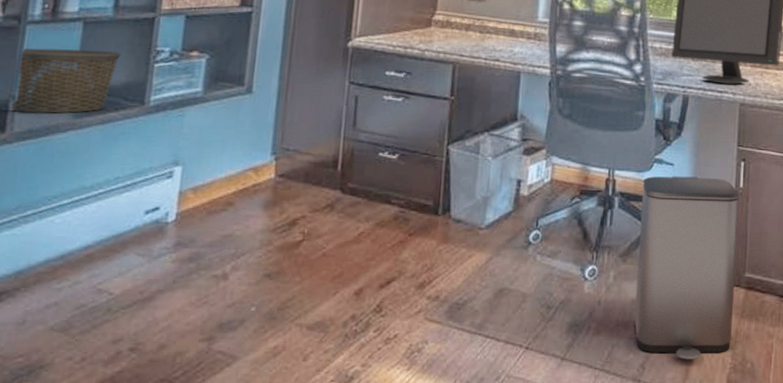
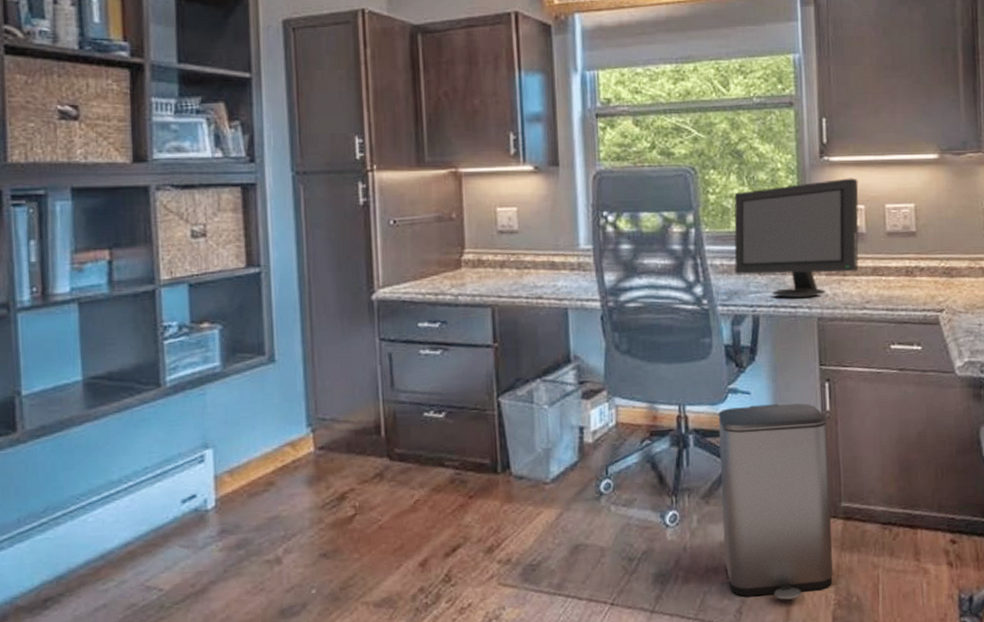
basket: present [11,48,122,114] -> none [15,331,126,408]

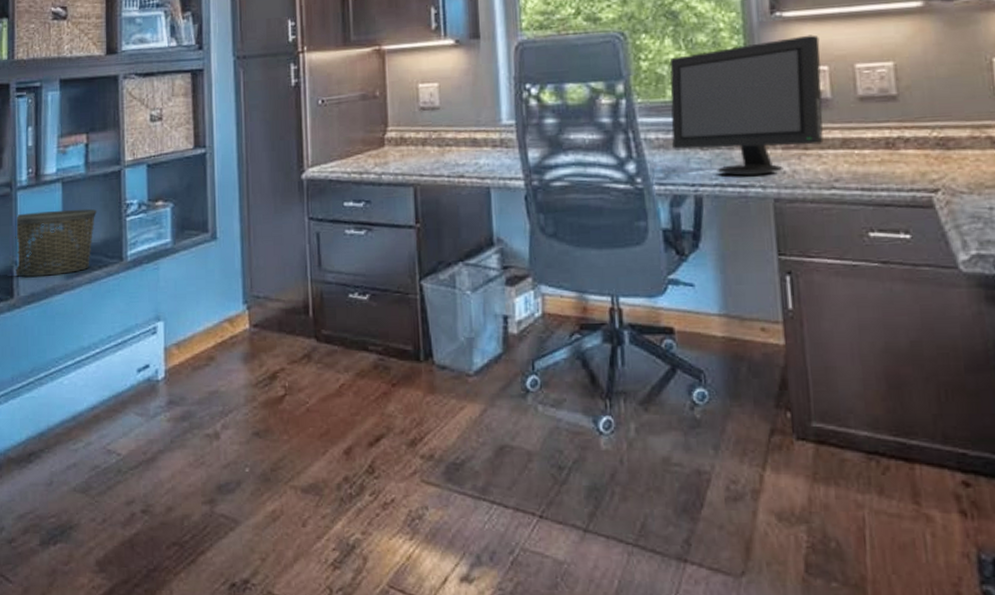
basket: none [15,331,126,408] -> present [15,208,98,277]
pedal bin: present [718,403,833,600] -> none [656,299,804,535]

